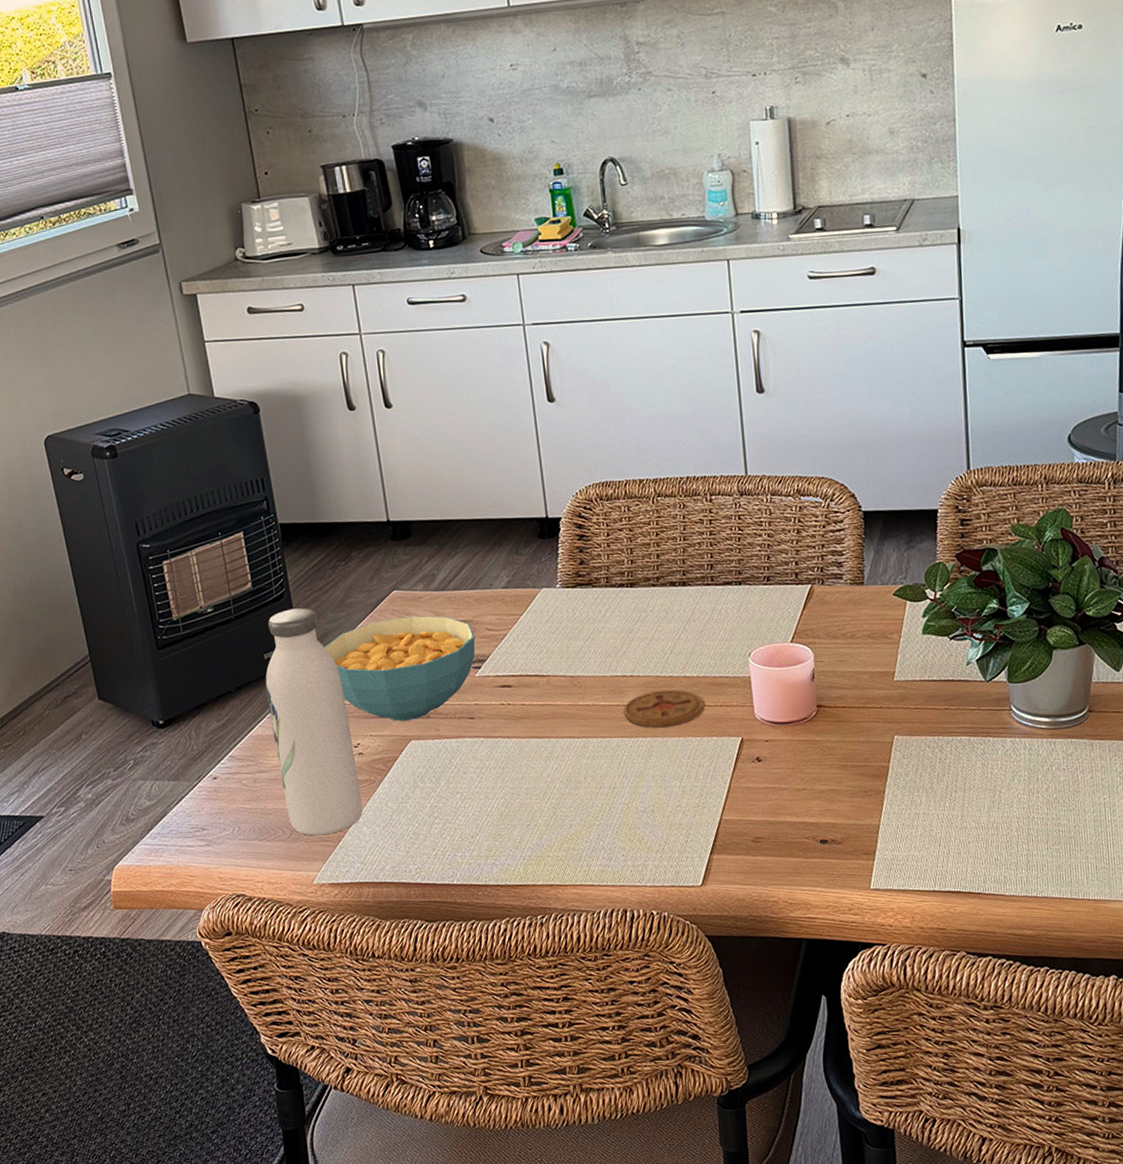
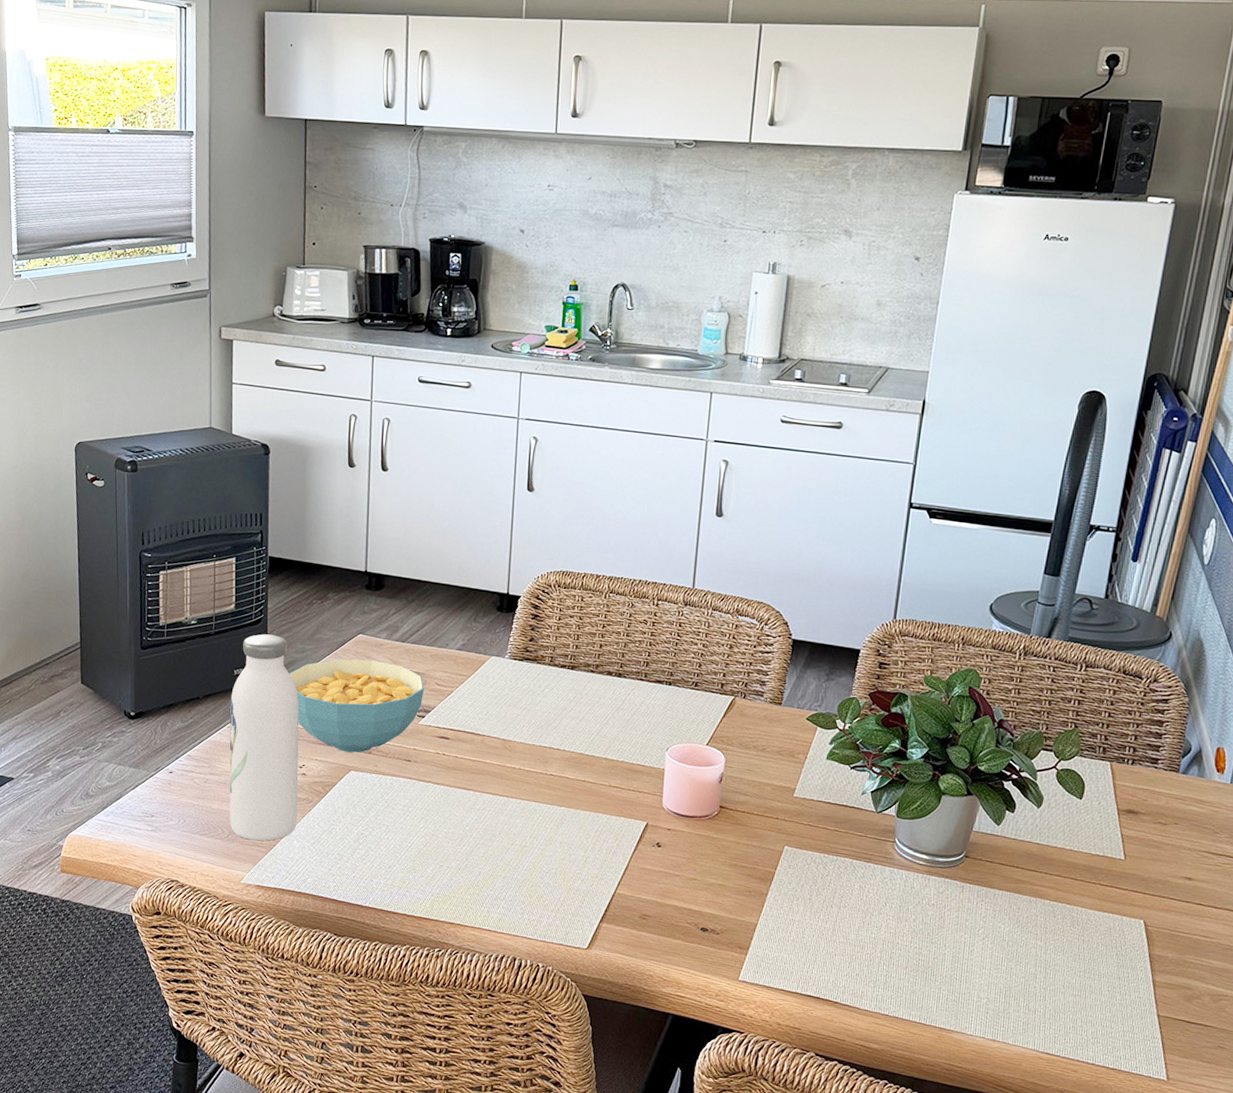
coaster: present [624,689,705,728] -> none [545,766,619,801]

